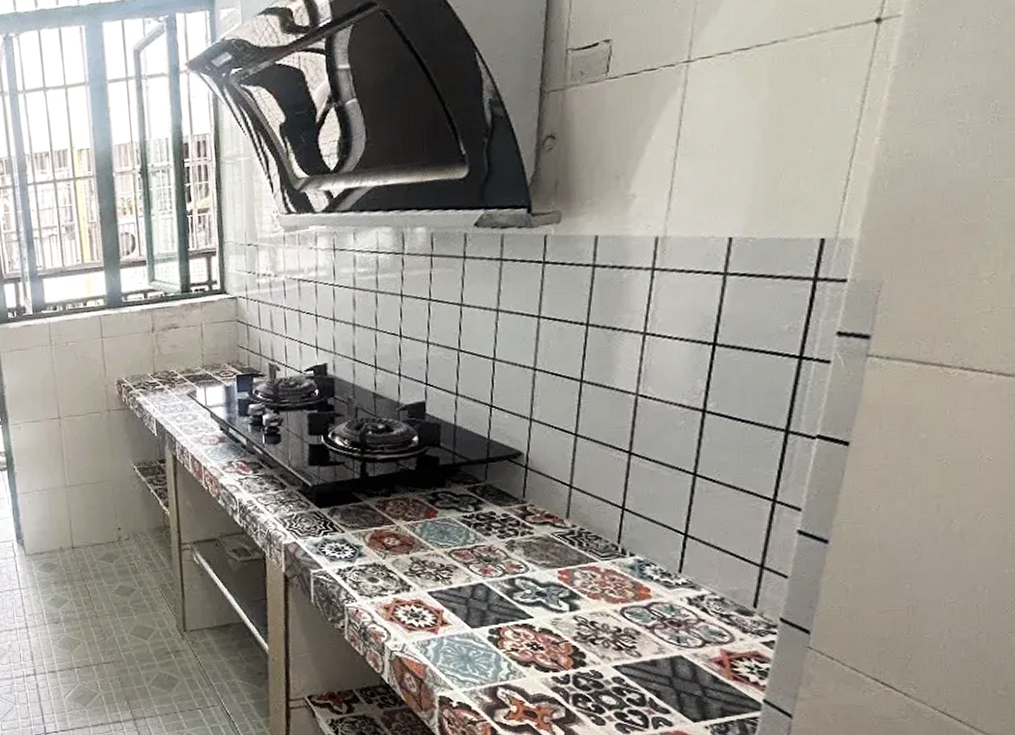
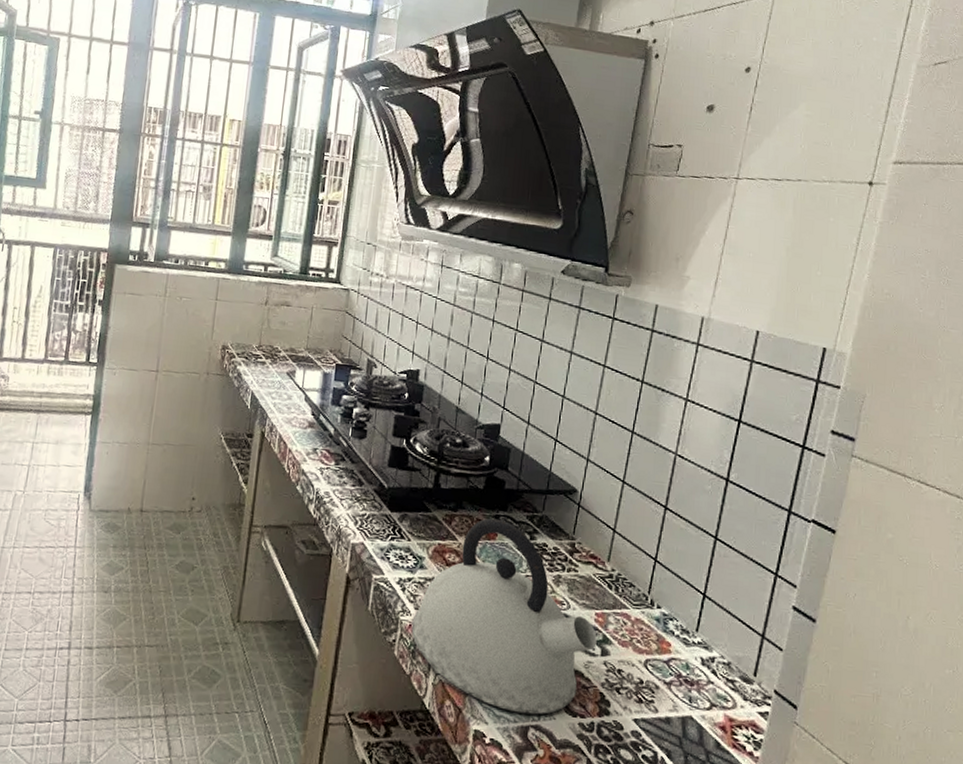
kettle: none [358,496,563,676] -> present [411,518,597,715]

